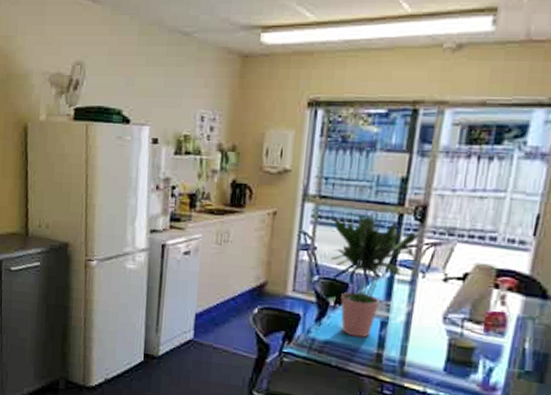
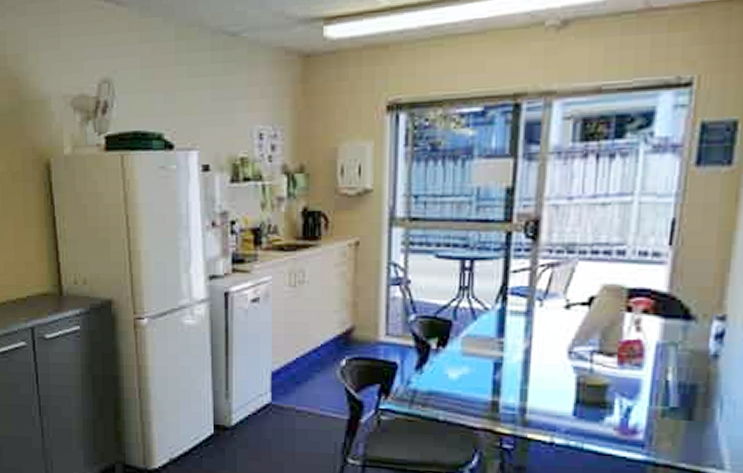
potted plant: present [331,213,419,338] -> none [427,234,532,384]

